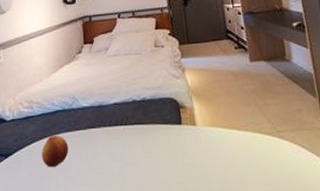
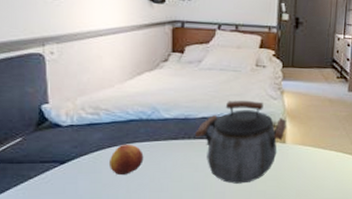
kettle: none [110,81,194,175] -> present [195,100,287,184]

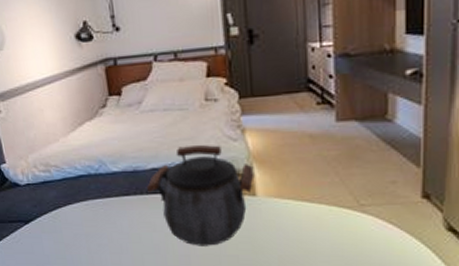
fruit: present [110,144,144,176] -> none [67,201,99,236]

